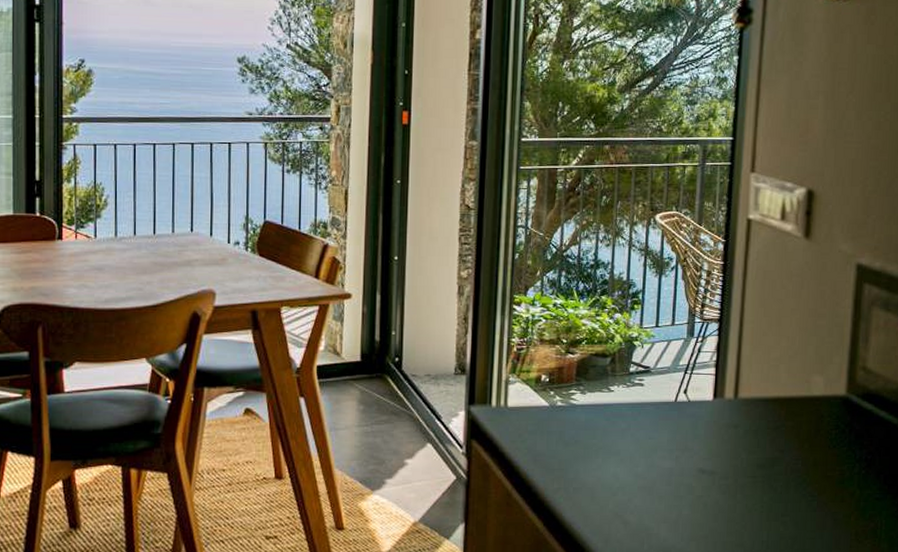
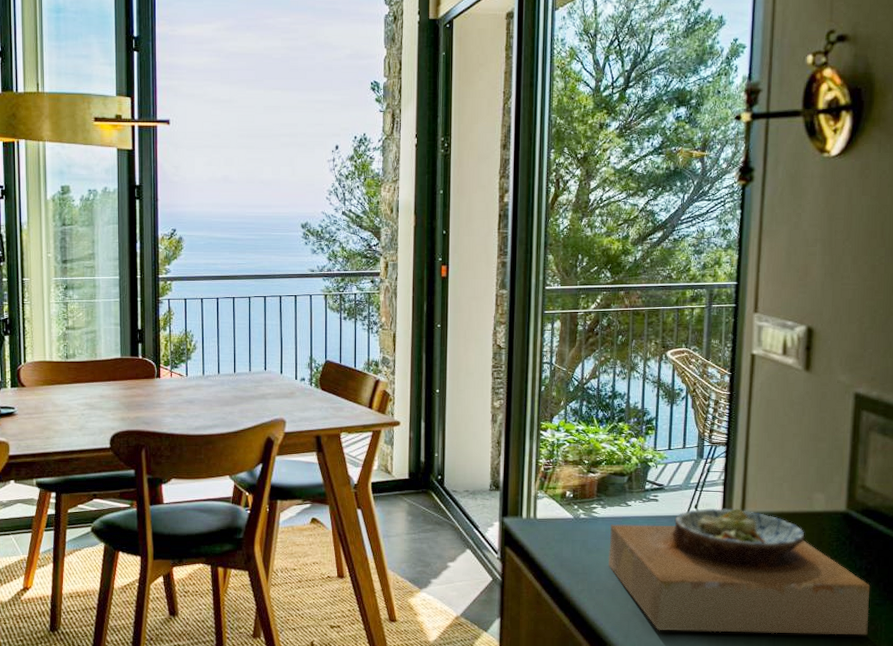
bowl: none [587,394,871,535] -> present [608,508,871,636]

